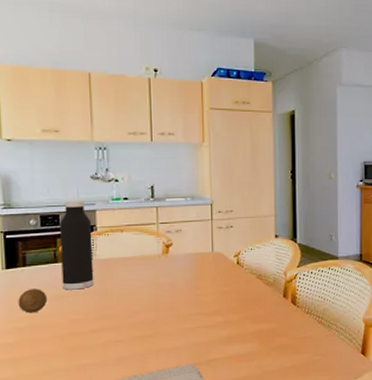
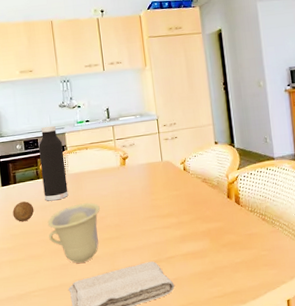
cup: none [64,294,133,365] -> present [47,202,100,264]

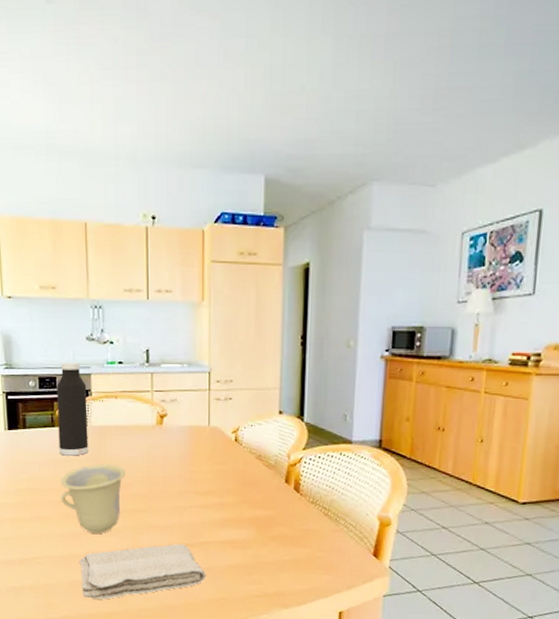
fruit: present [12,201,34,222] -> none [19,452,46,476]

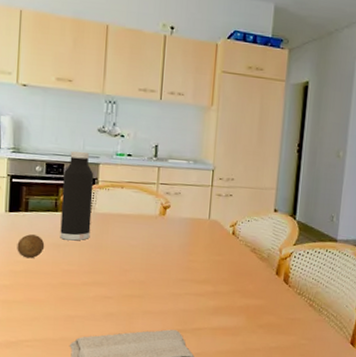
fruit: none [19,452,46,476] -> present [17,234,45,259]
cup: present [60,463,126,534] -> none [57,249,125,318]

